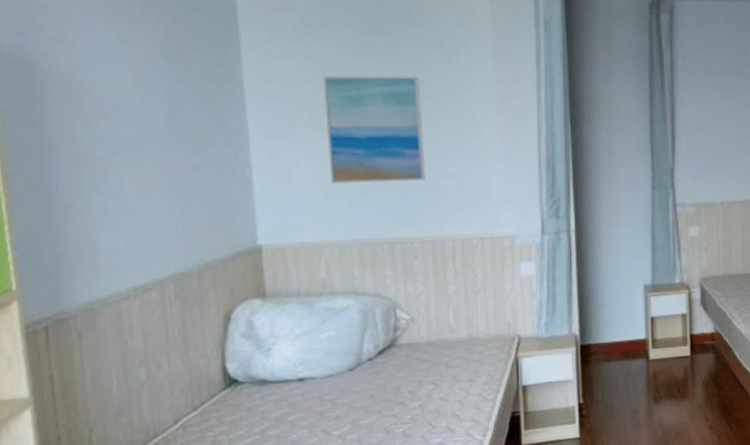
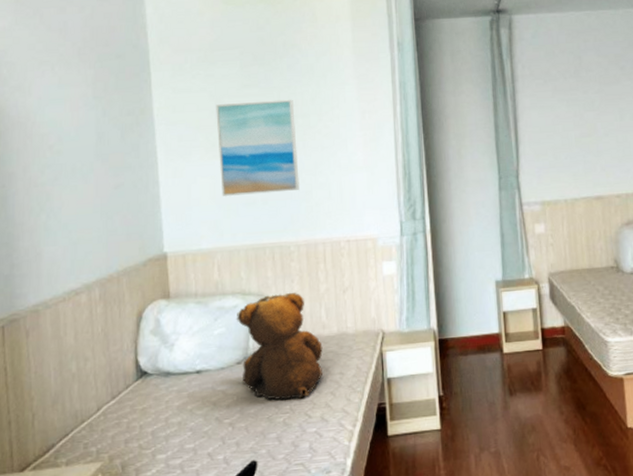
teddy bear: none [347,293,450,410] -> present [236,292,323,400]

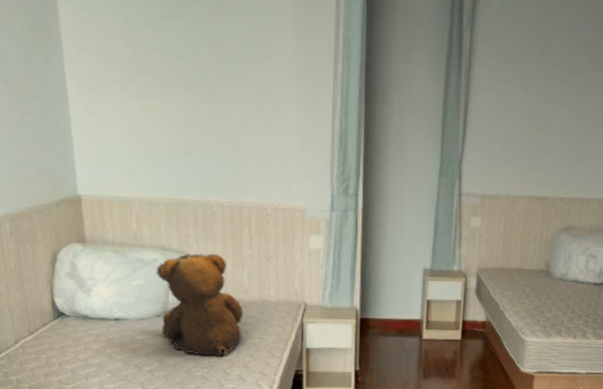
wall art: present [216,99,299,196] -> none [133,34,226,147]

